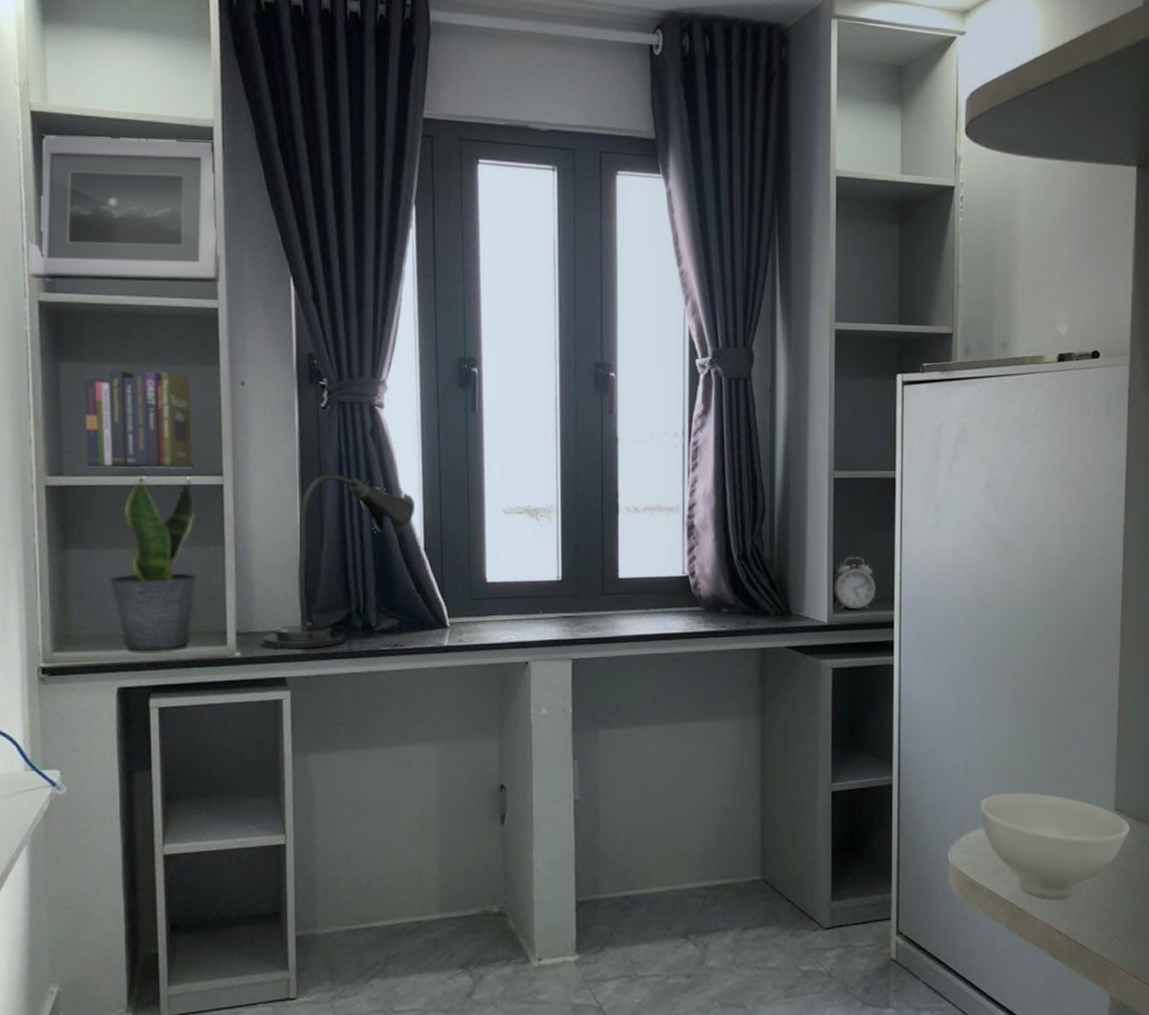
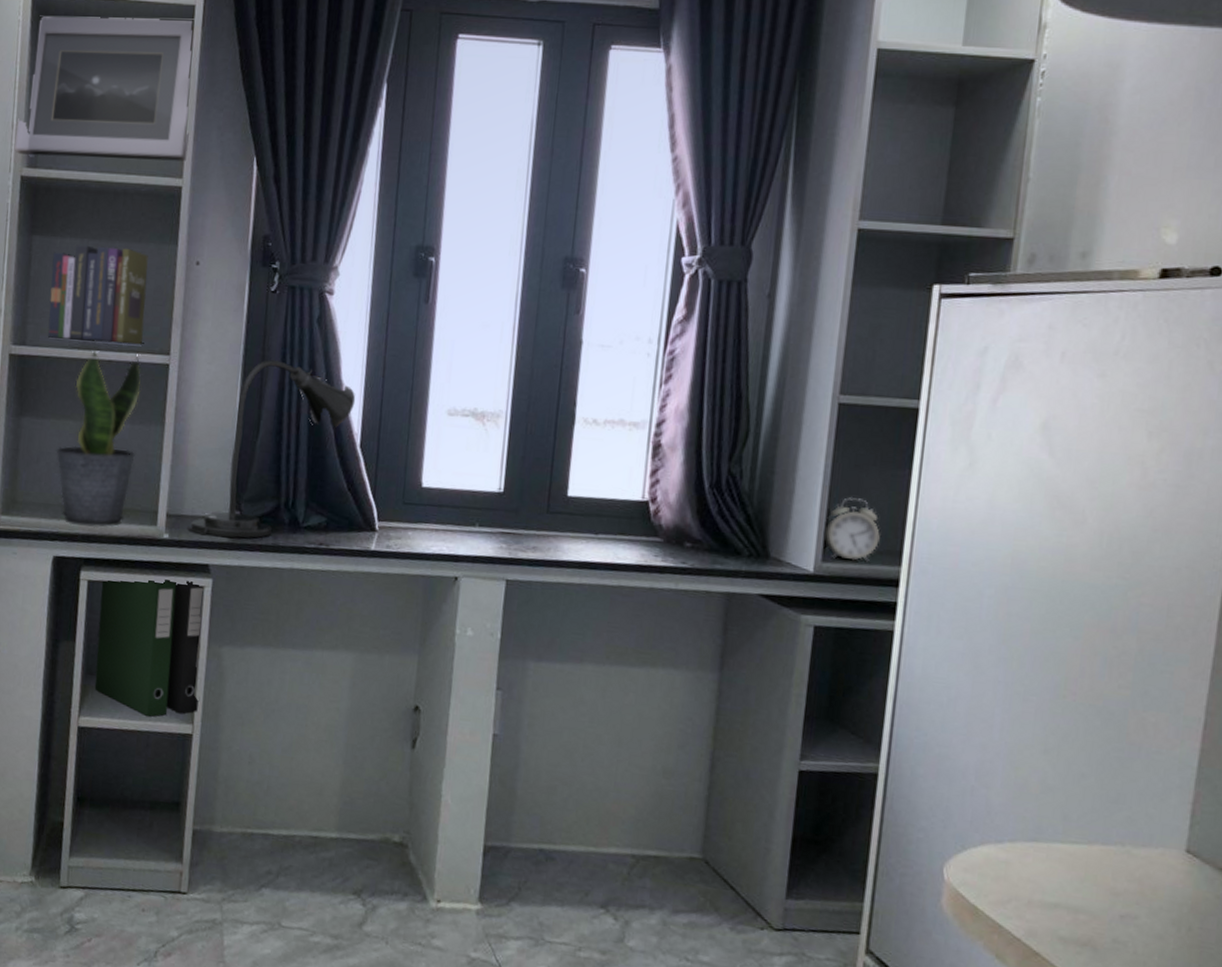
binder: none [174,696,289,833] -> present [94,579,204,717]
bowl: present [978,792,1131,899] -> none [990,806,1208,952]

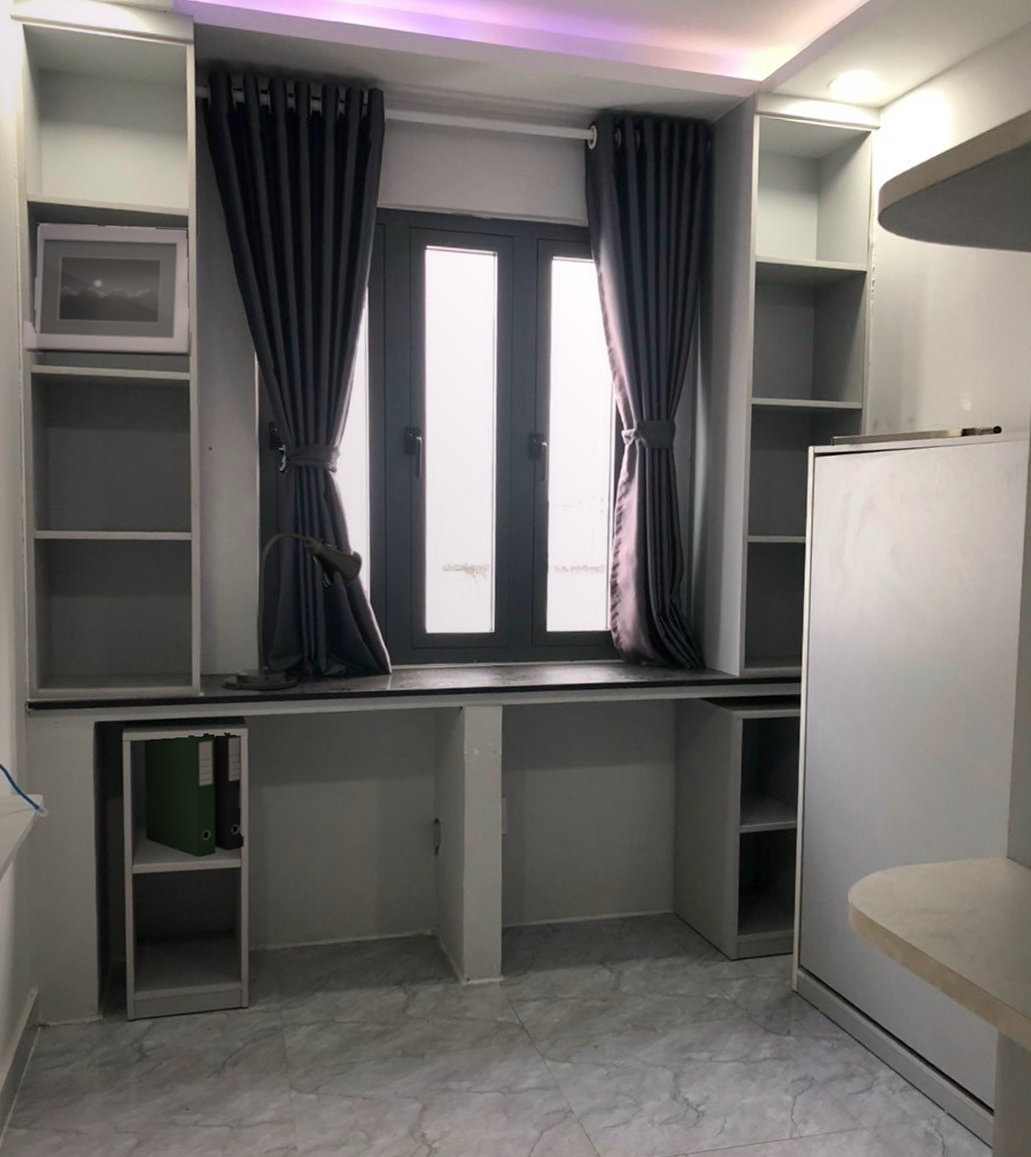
books: present [48,244,148,345] -> none [70,435,164,524]
potted plant: present [56,350,141,528] -> none [89,531,166,693]
alarm clock: present [823,497,880,562] -> none [744,616,785,665]

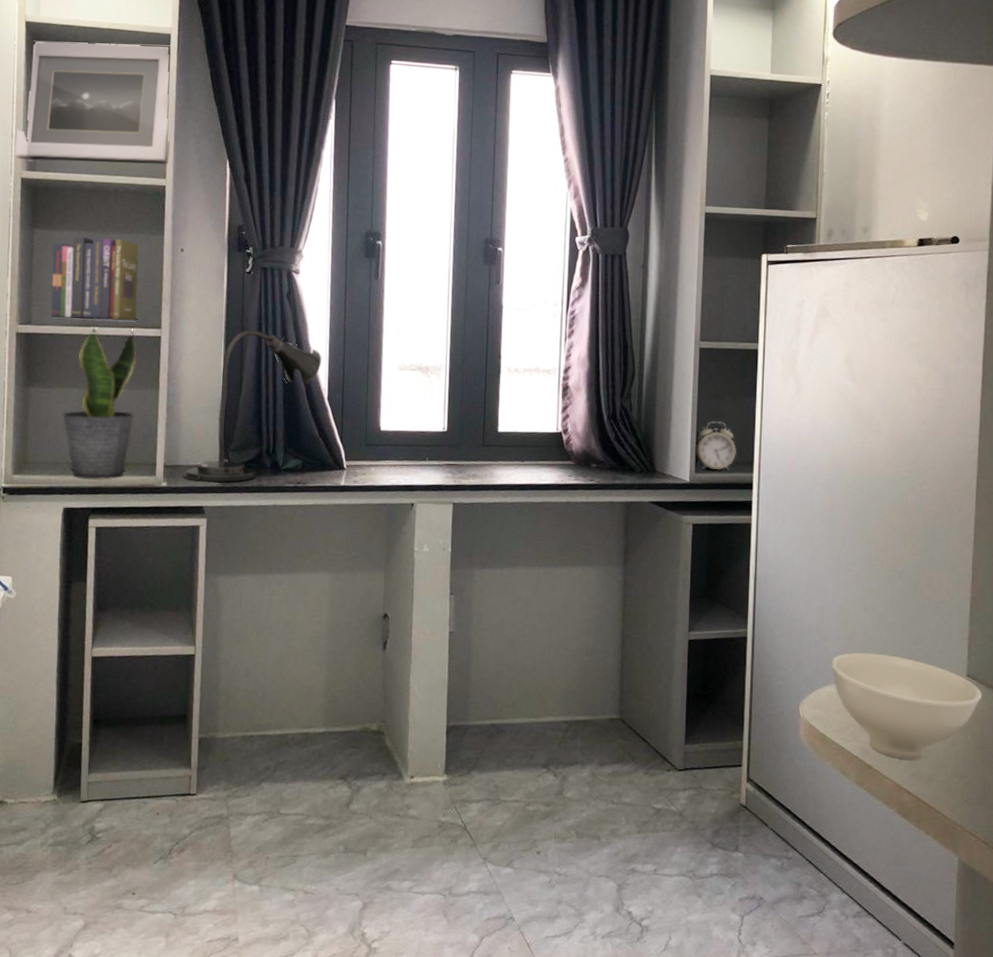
books: none [70,435,164,524] -> present [51,236,139,321]
potted plant: none [89,531,166,693] -> present [62,327,137,481]
binder: present [144,732,244,856] -> none [105,522,200,642]
alarm clock: none [744,616,785,665] -> present [695,421,736,471]
bowl: none [877,839,1022,940] -> present [830,652,983,760]

